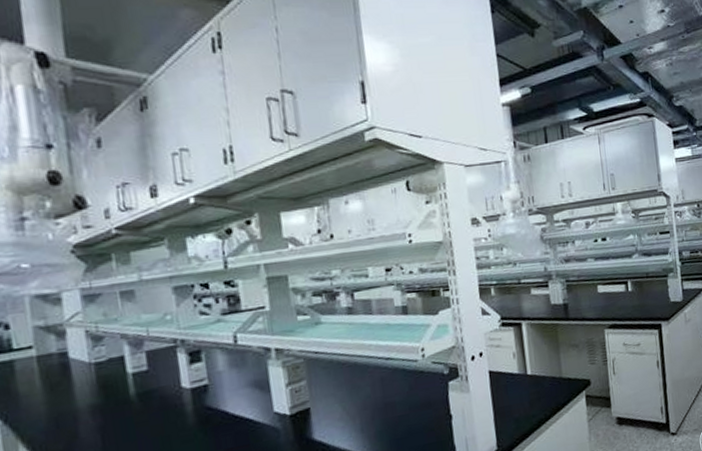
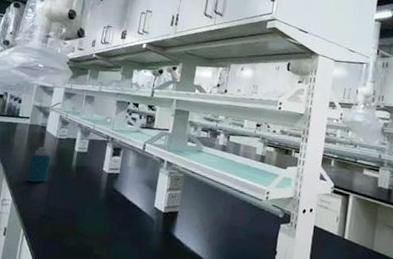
bottle: none [56,381,95,437] -> present [27,146,51,183]

